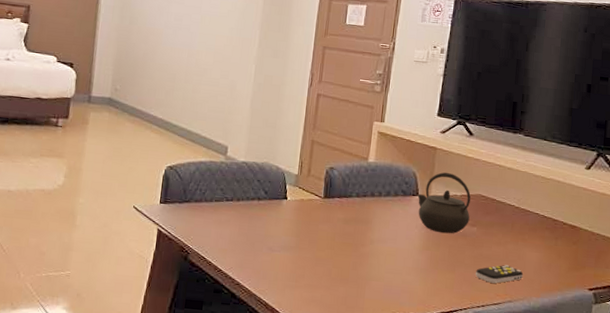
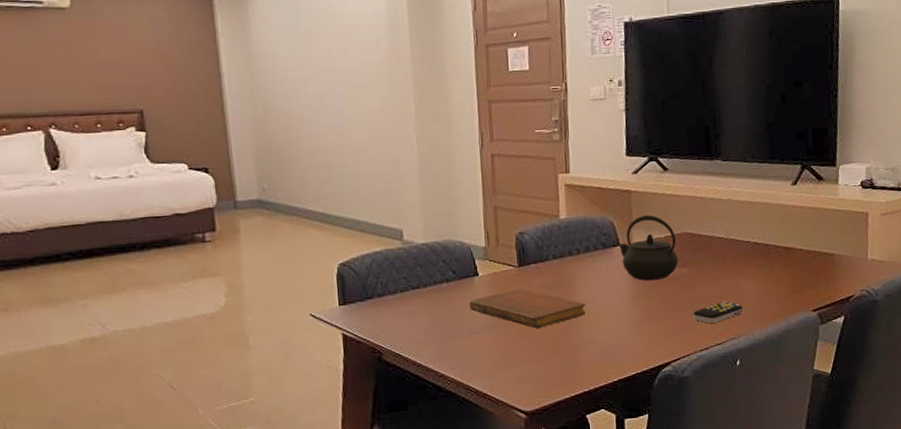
notebook: none [273,218,379,257] -> present [469,289,586,328]

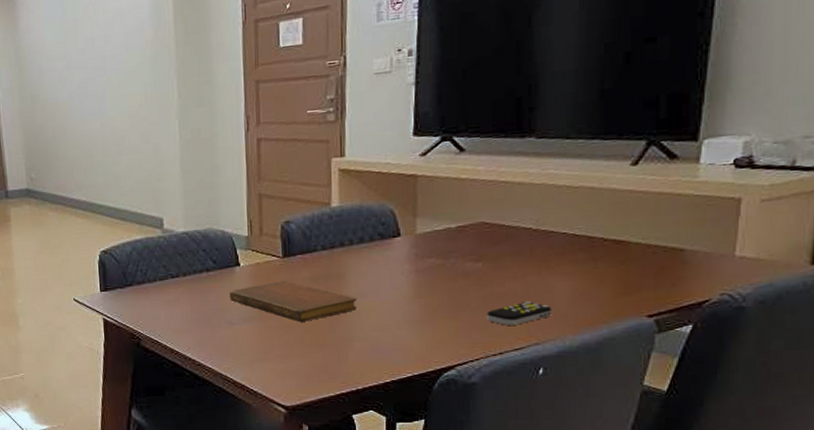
kettle: present [619,215,678,281] -> none [399,202,471,276]

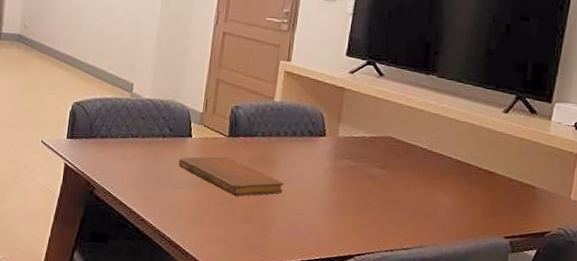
remote control: present [487,301,552,325] -> none [384,209,435,228]

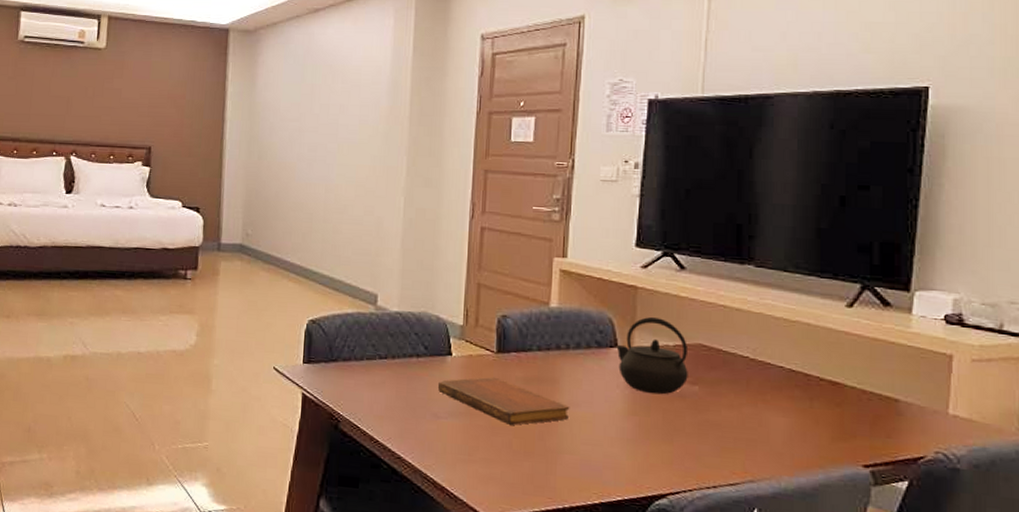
kettle: none [324,113,380,176] -> present [616,316,688,395]

